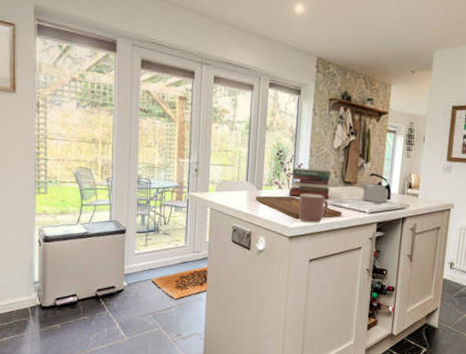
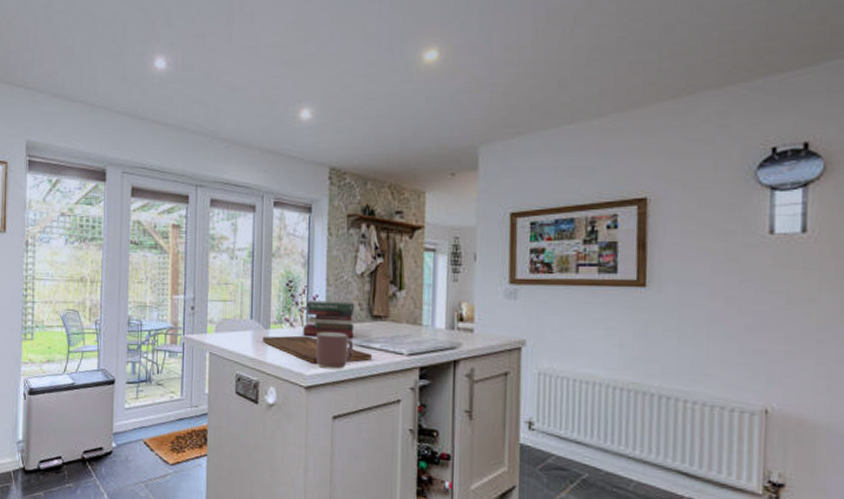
kettle: present [358,173,392,205] -> none [391,303,436,344]

